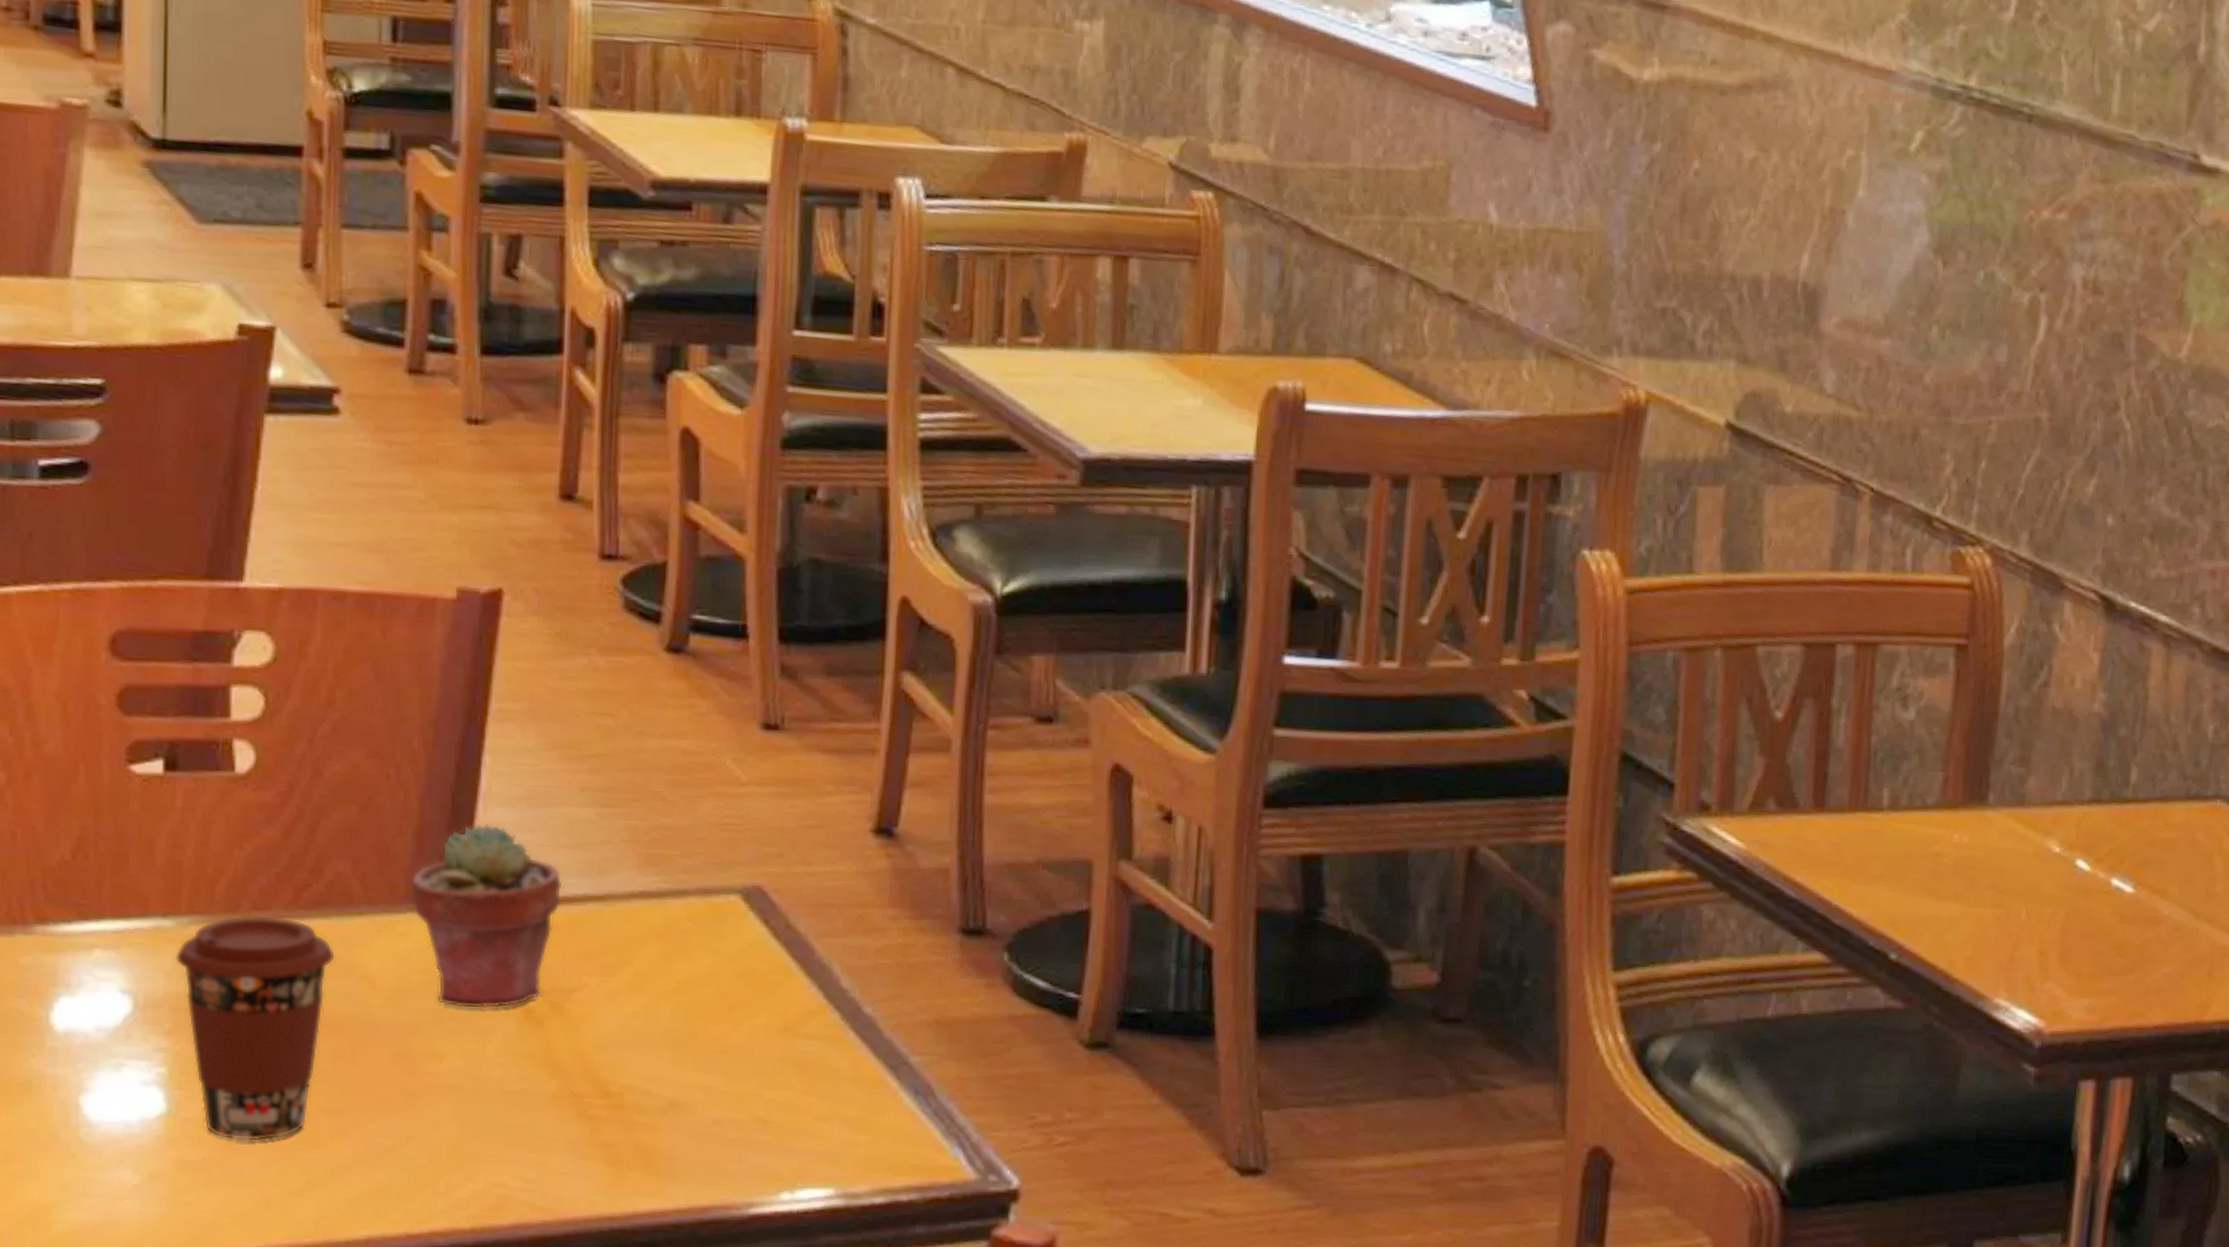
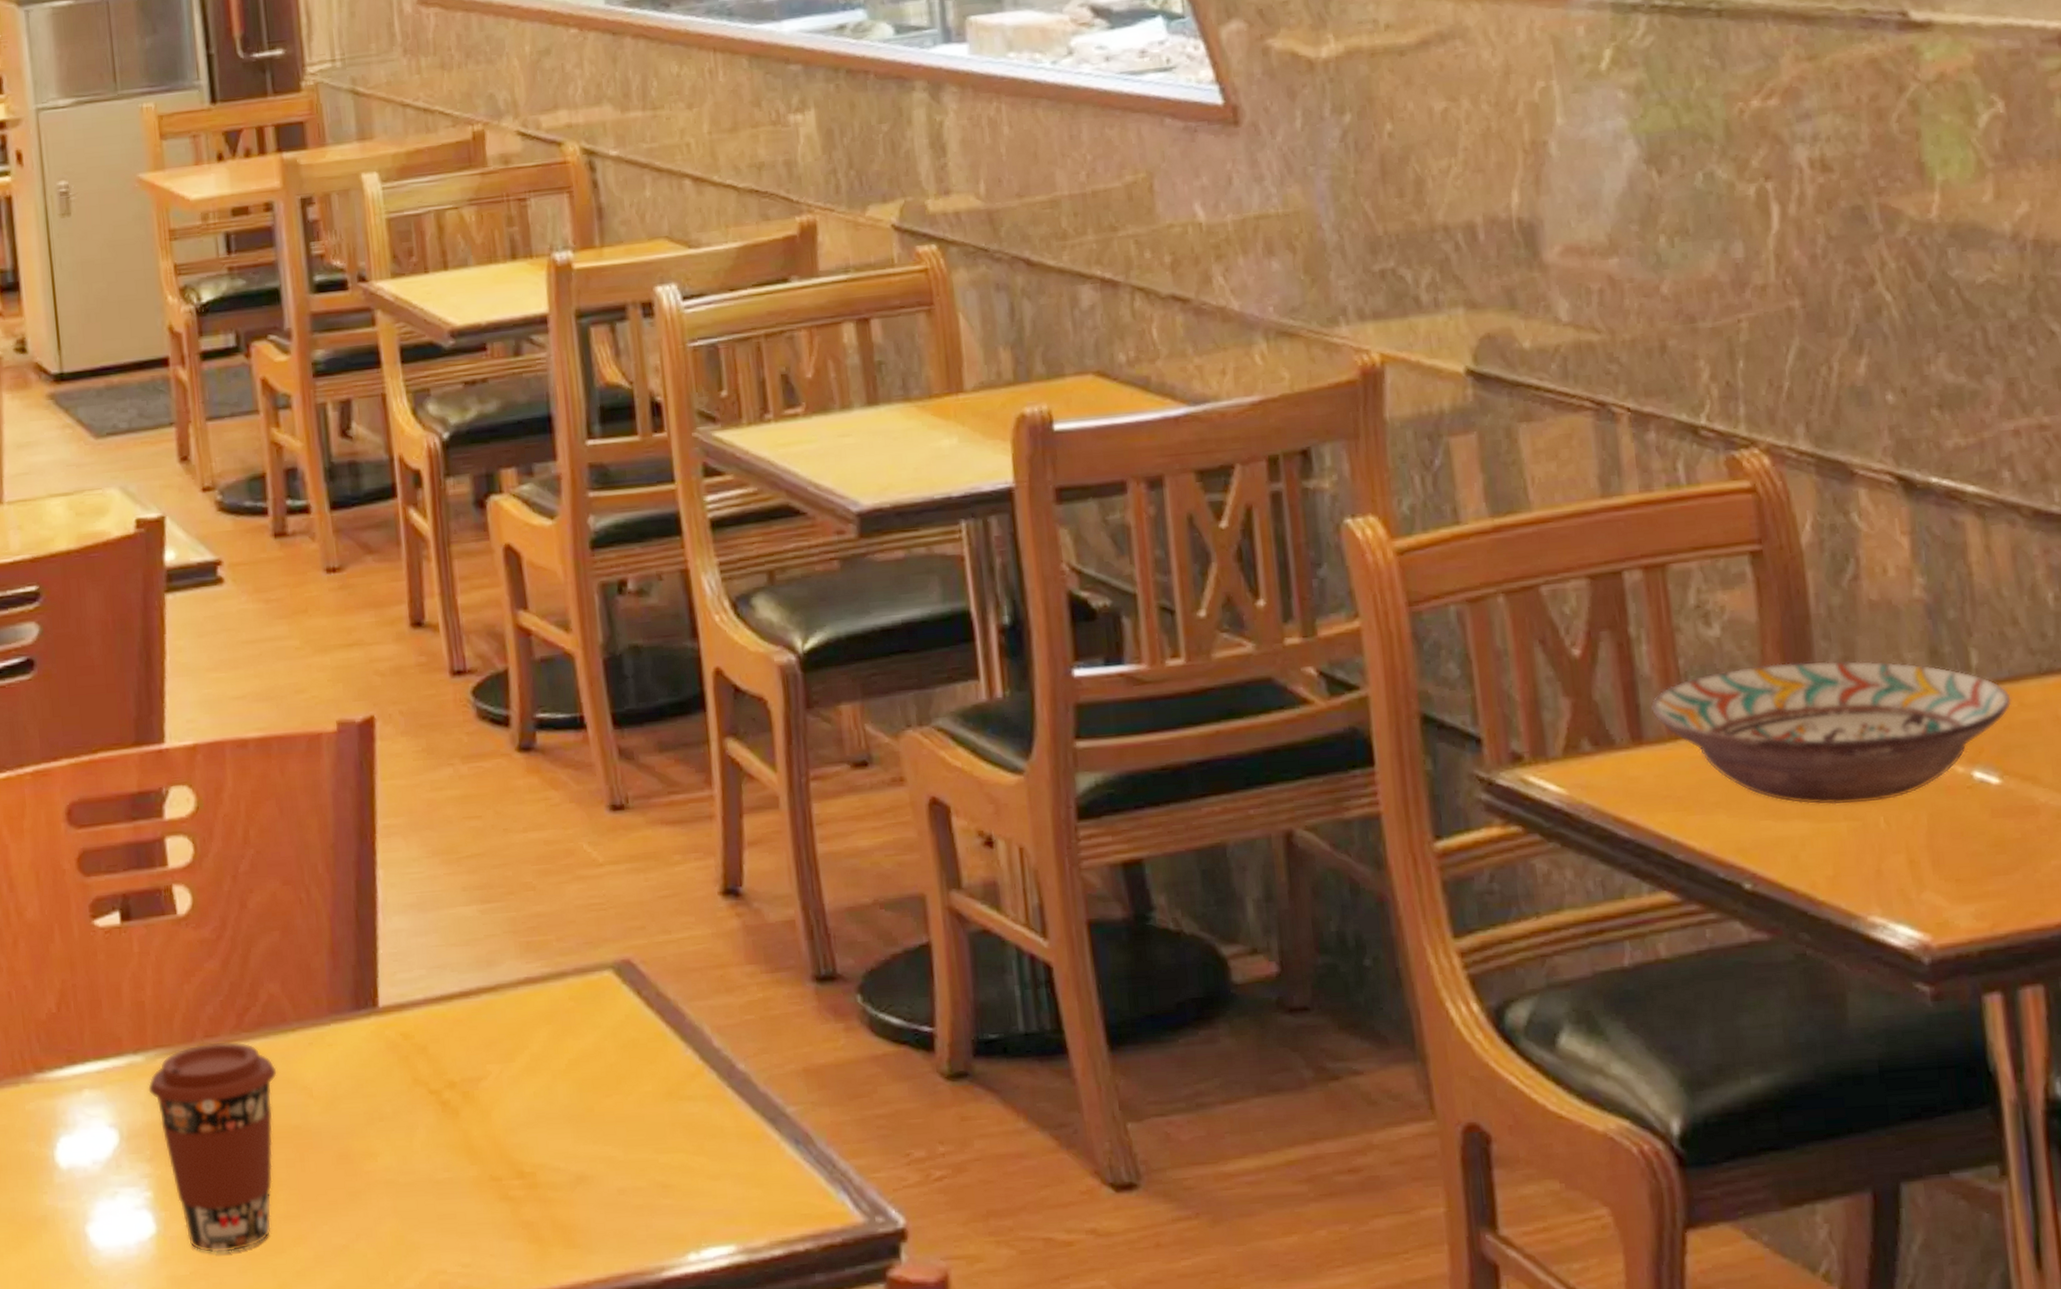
potted succulent: present [410,823,563,1009] -> none [330,932,459,1108]
decorative bowl: none [1838,752,2159,895] -> present [1651,660,2012,805]

